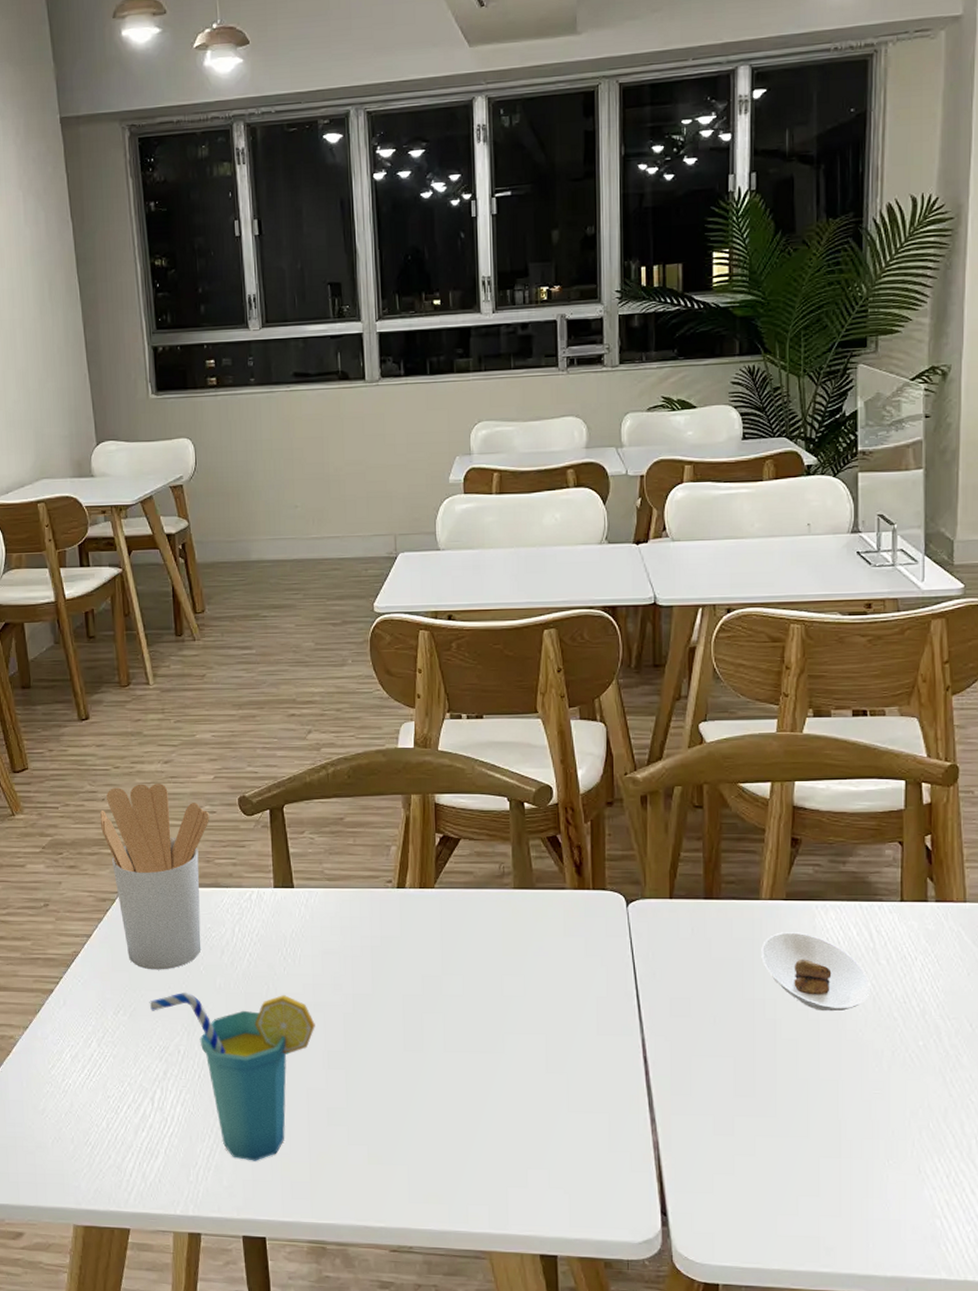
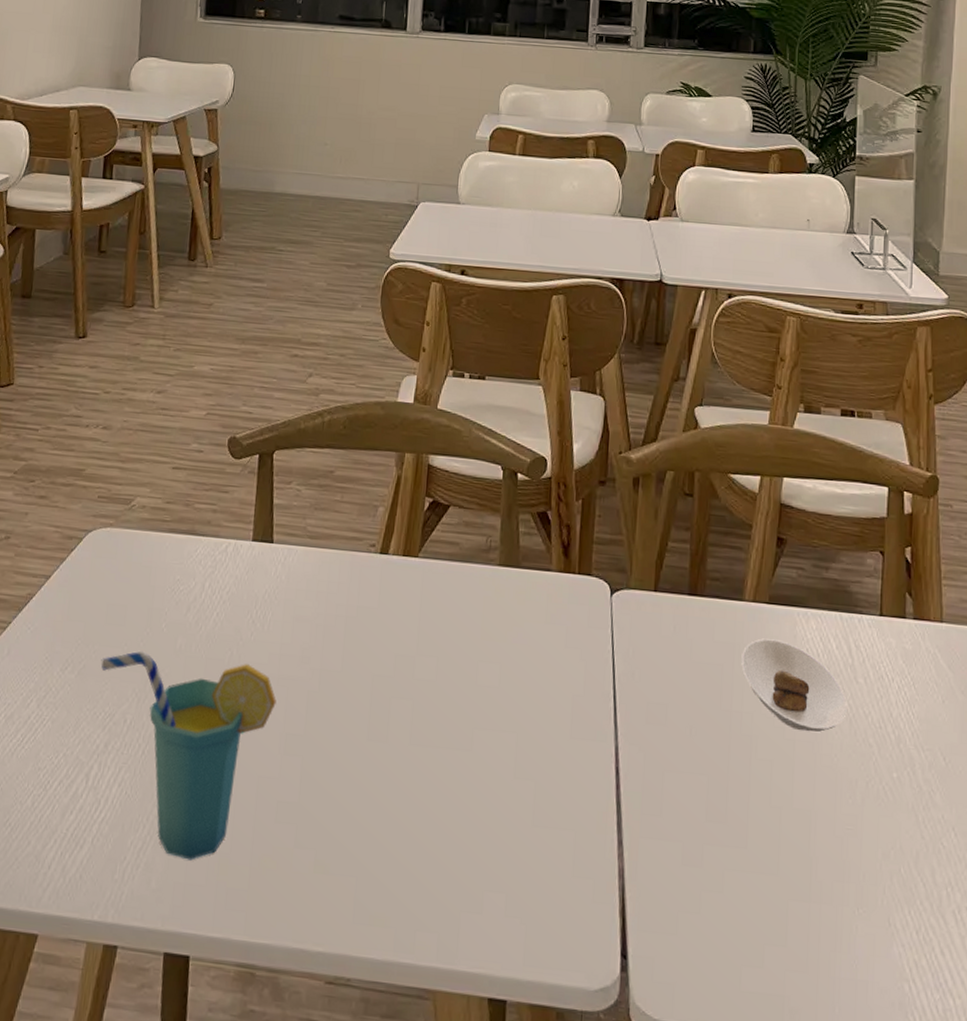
utensil holder: present [100,784,209,970] -> none [80,413,196,624]

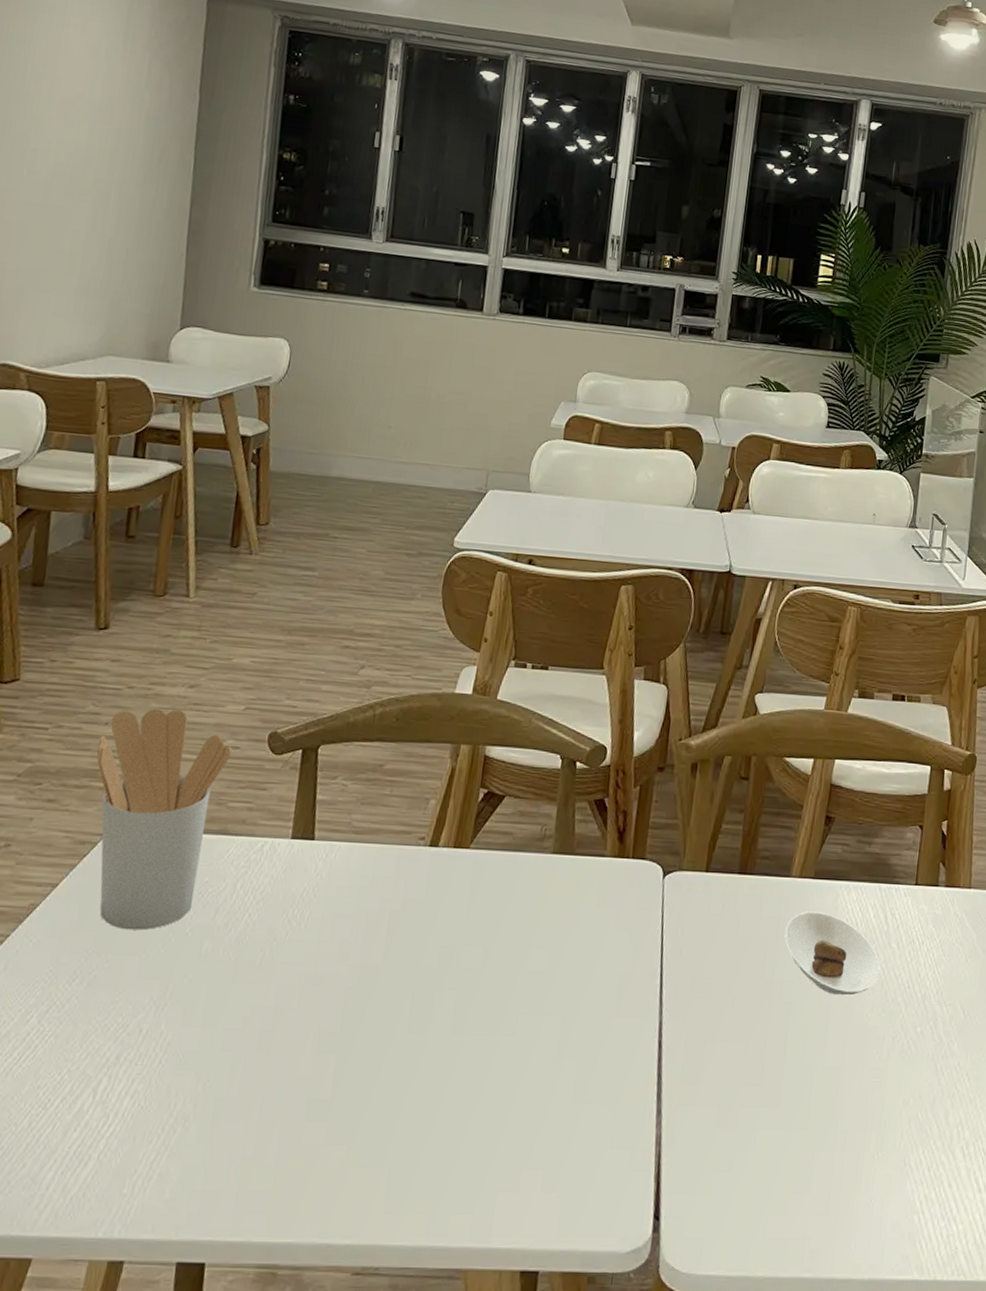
utensil holder: none [80,413,196,624] -> present [96,709,232,931]
cup: present [100,651,276,860] -> none [114,957,311,1167]

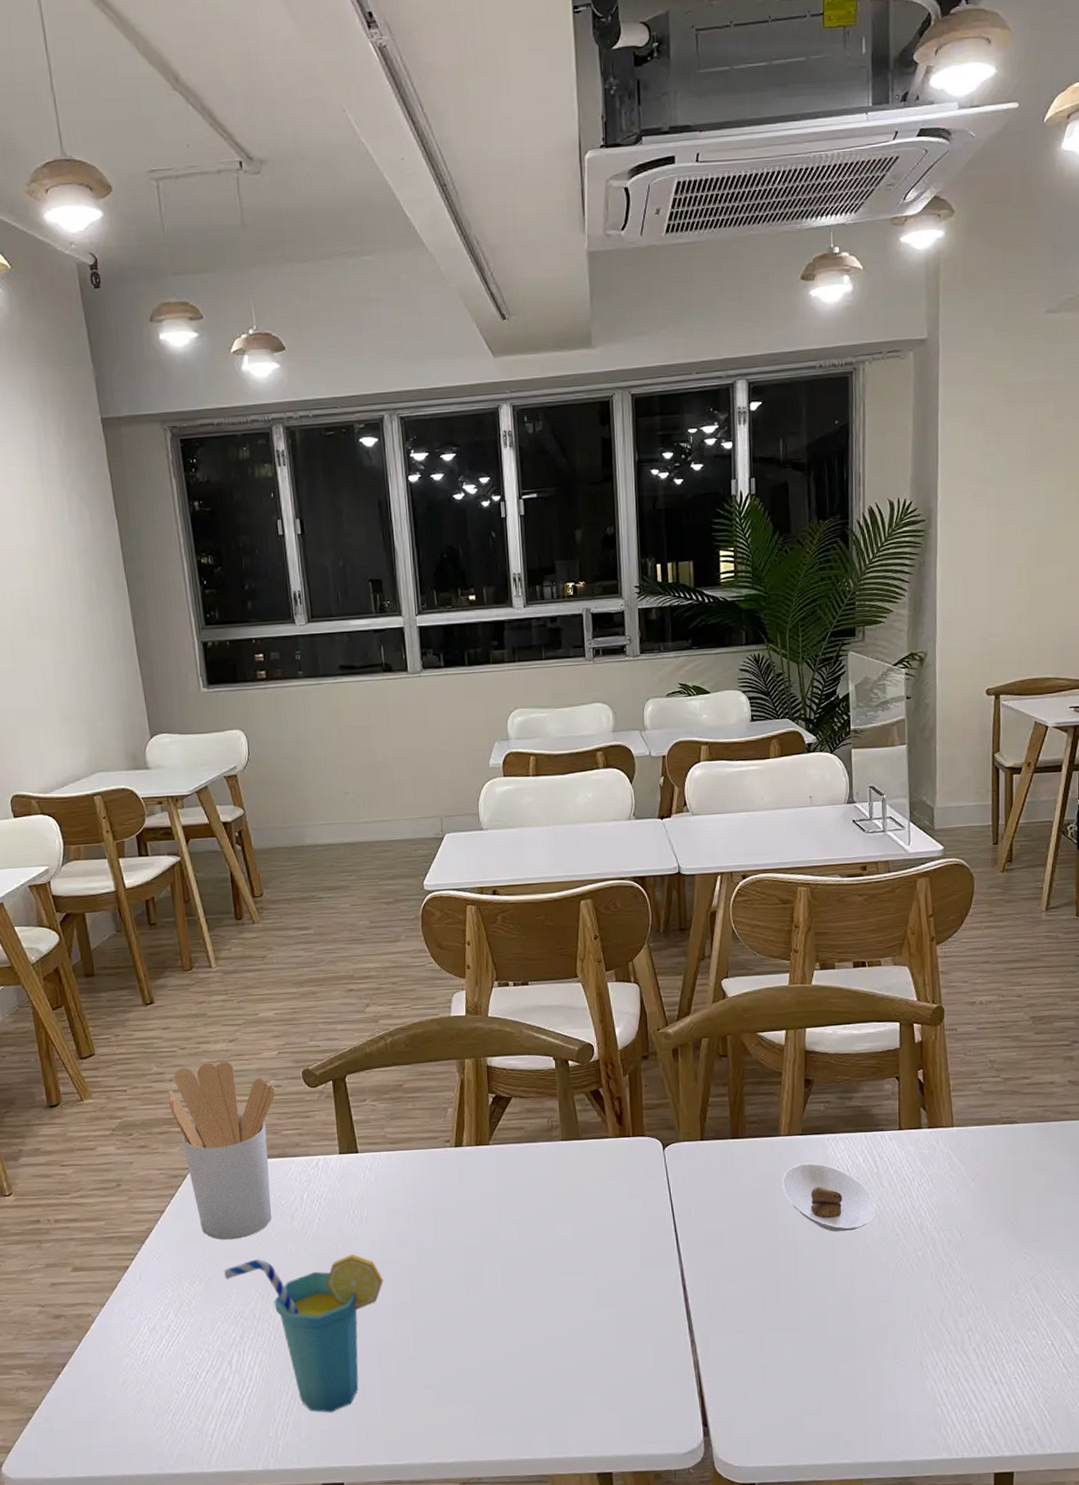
cup: none [114,957,311,1167] -> present [223,1254,383,1413]

